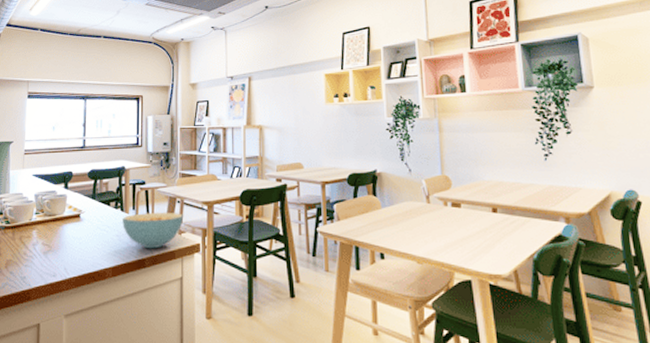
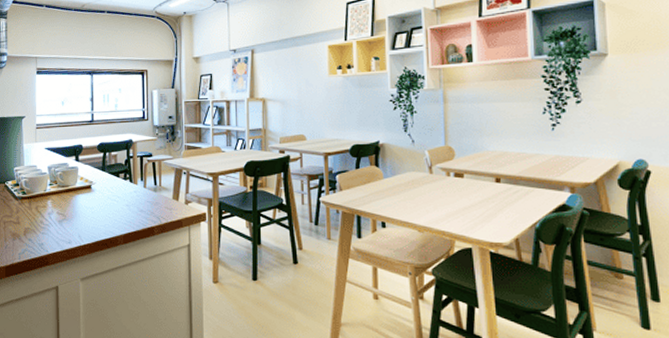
cereal bowl: present [122,213,184,249] -> none [132,184,190,218]

